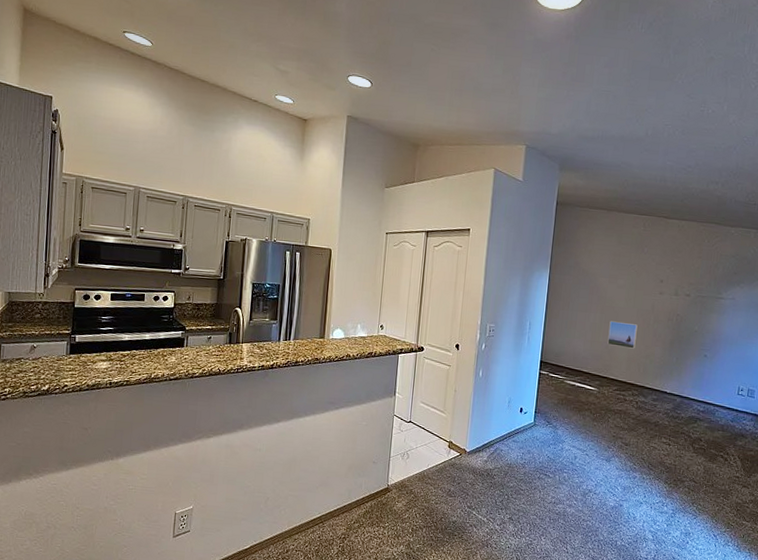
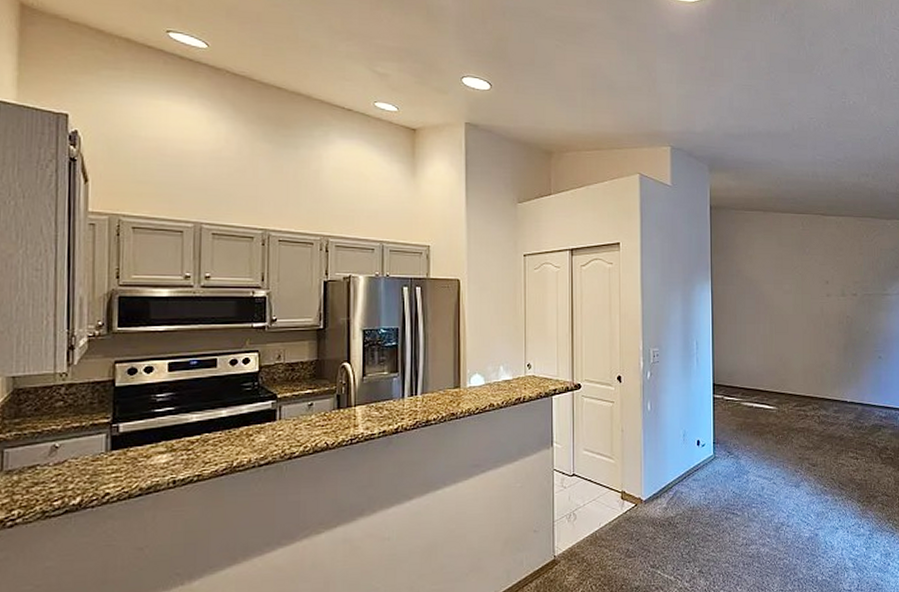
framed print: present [607,321,638,349] -> none [780,330,810,359]

